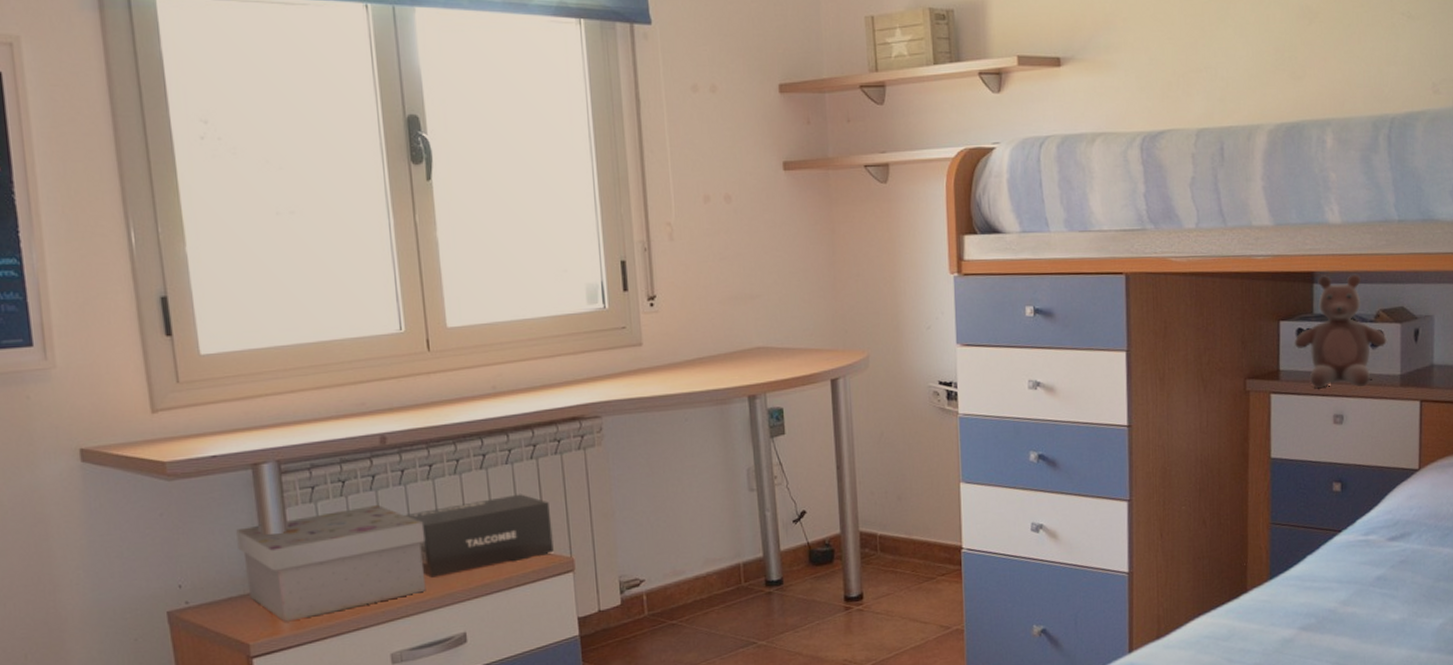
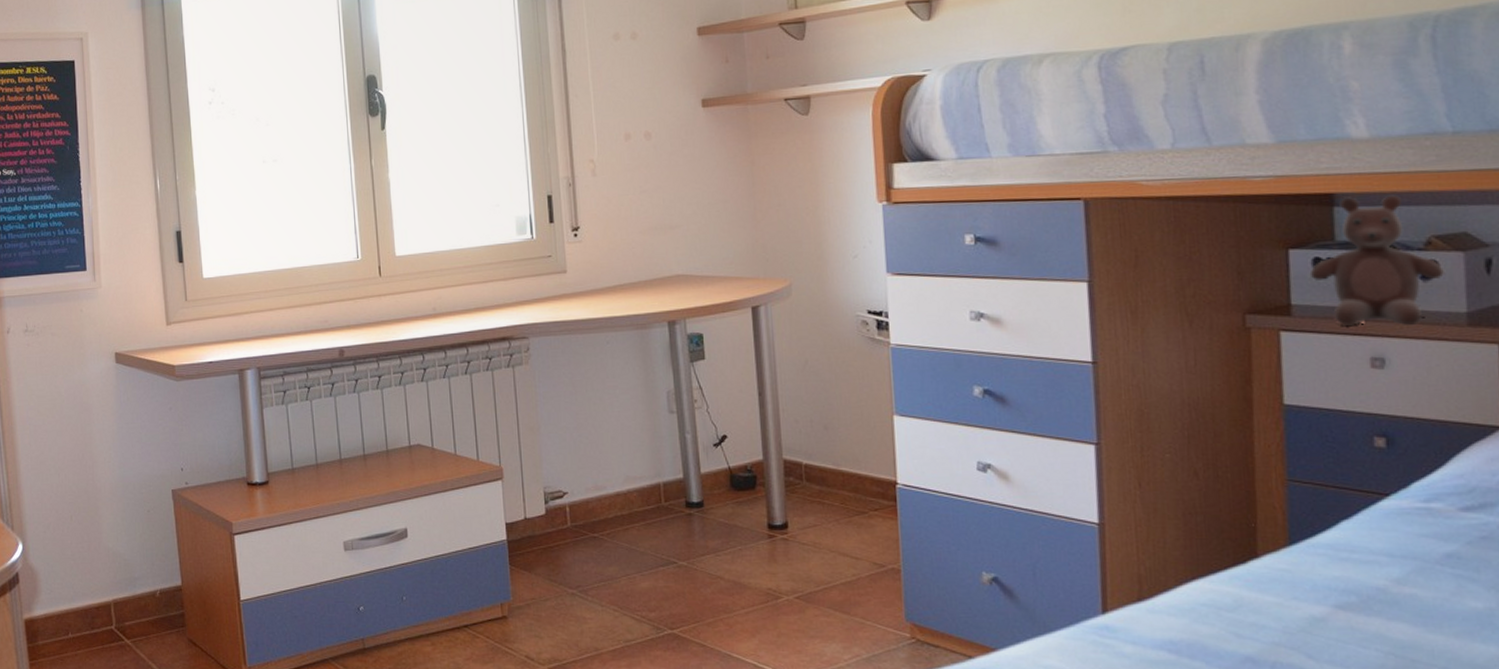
decorative box: present [236,504,426,622] -> none [225,409,374,506]
box: present [405,494,554,578] -> none [358,405,485,476]

